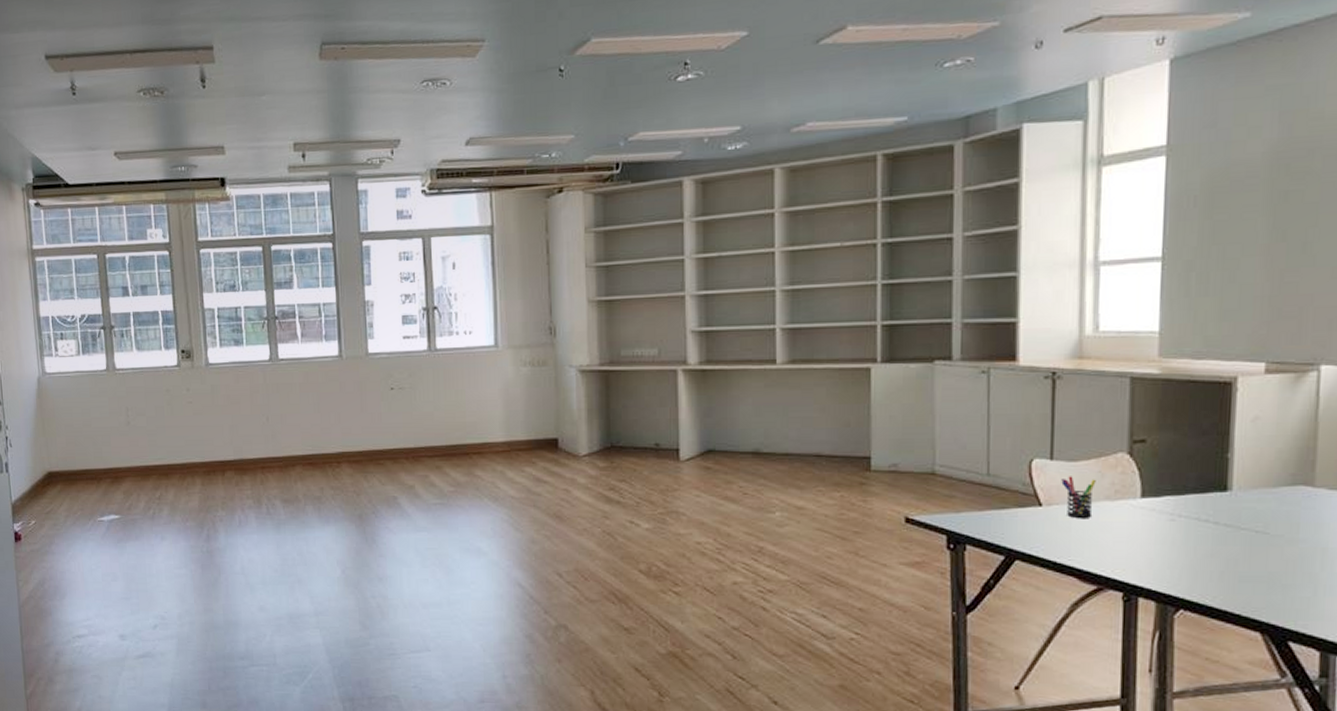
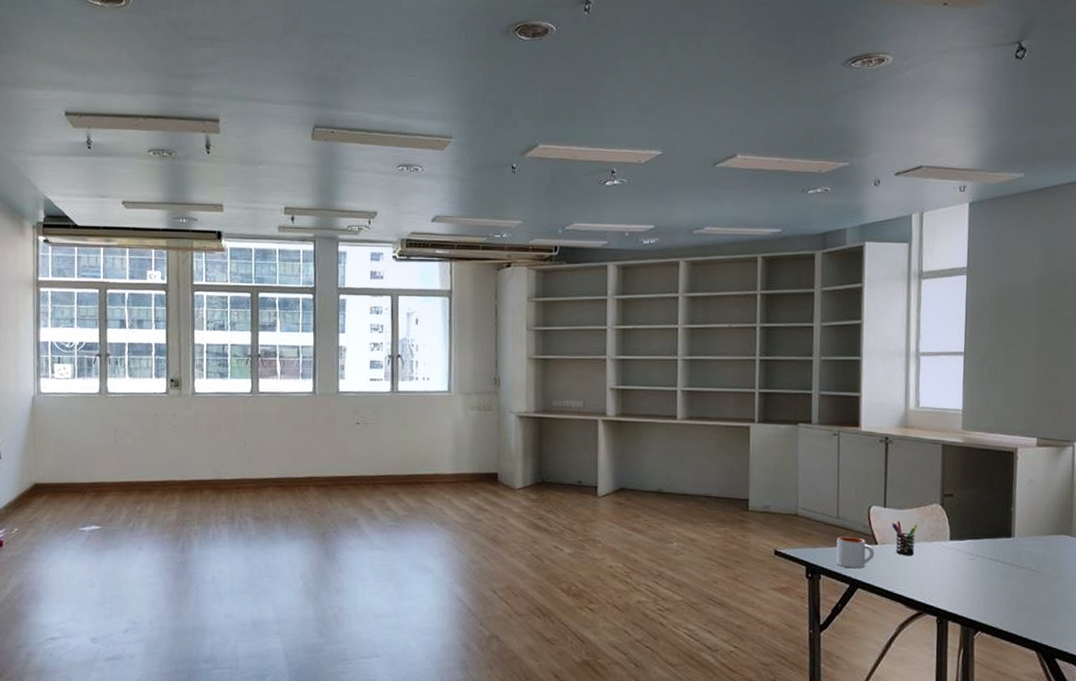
mug: none [986,497,1038,537] -> present [836,536,875,569]

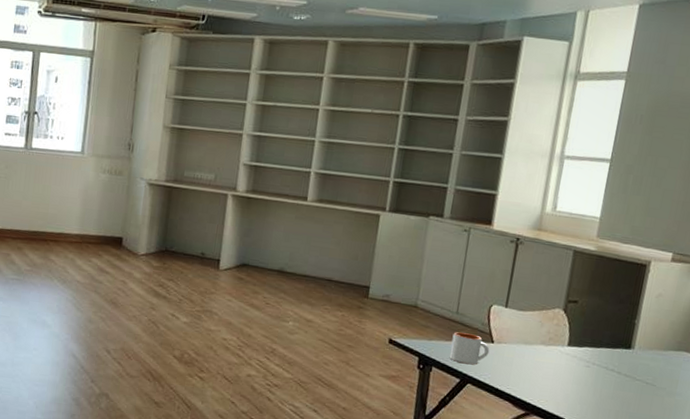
pen holder: present [892,521,917,555] -> none [510,322,537,357]

